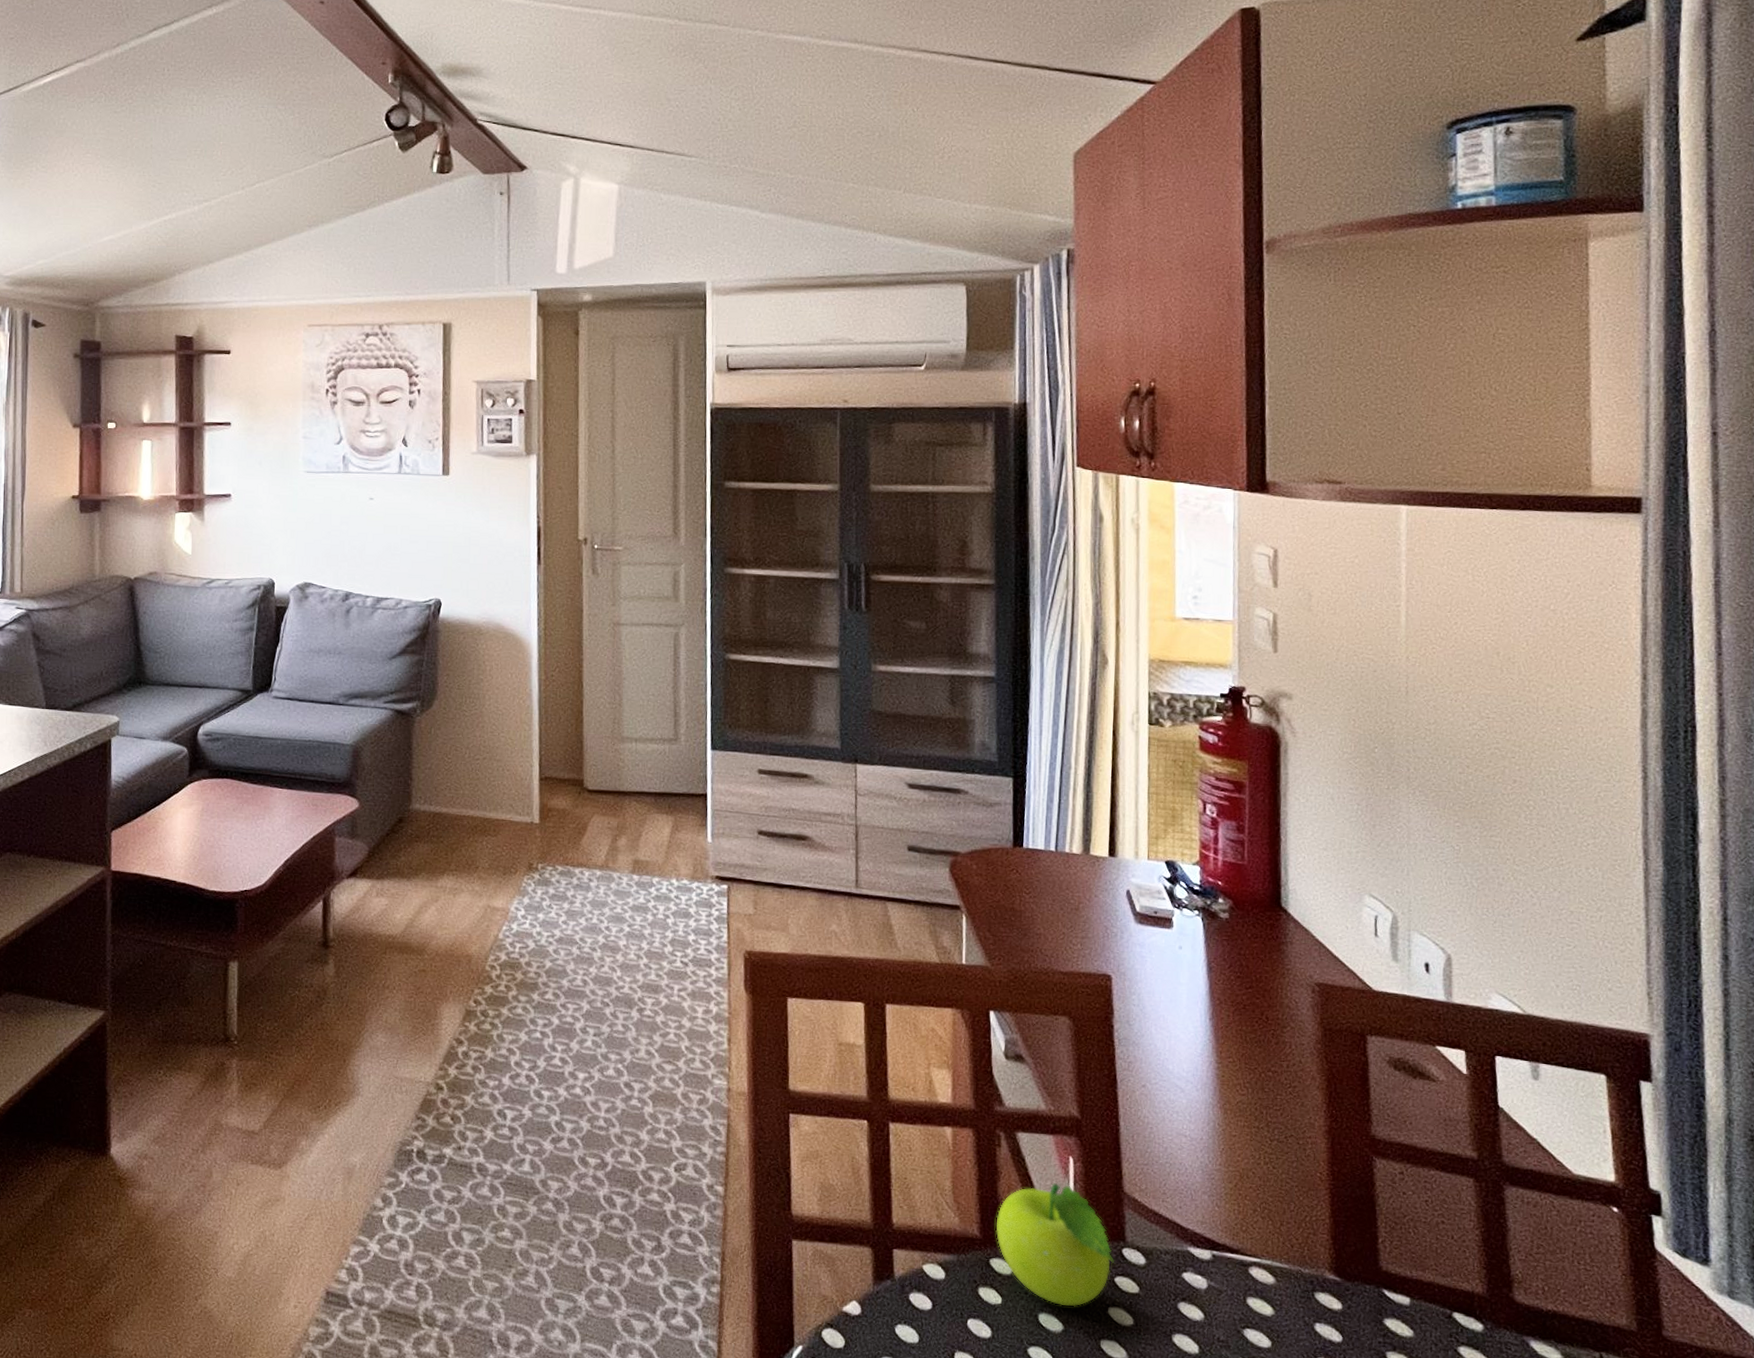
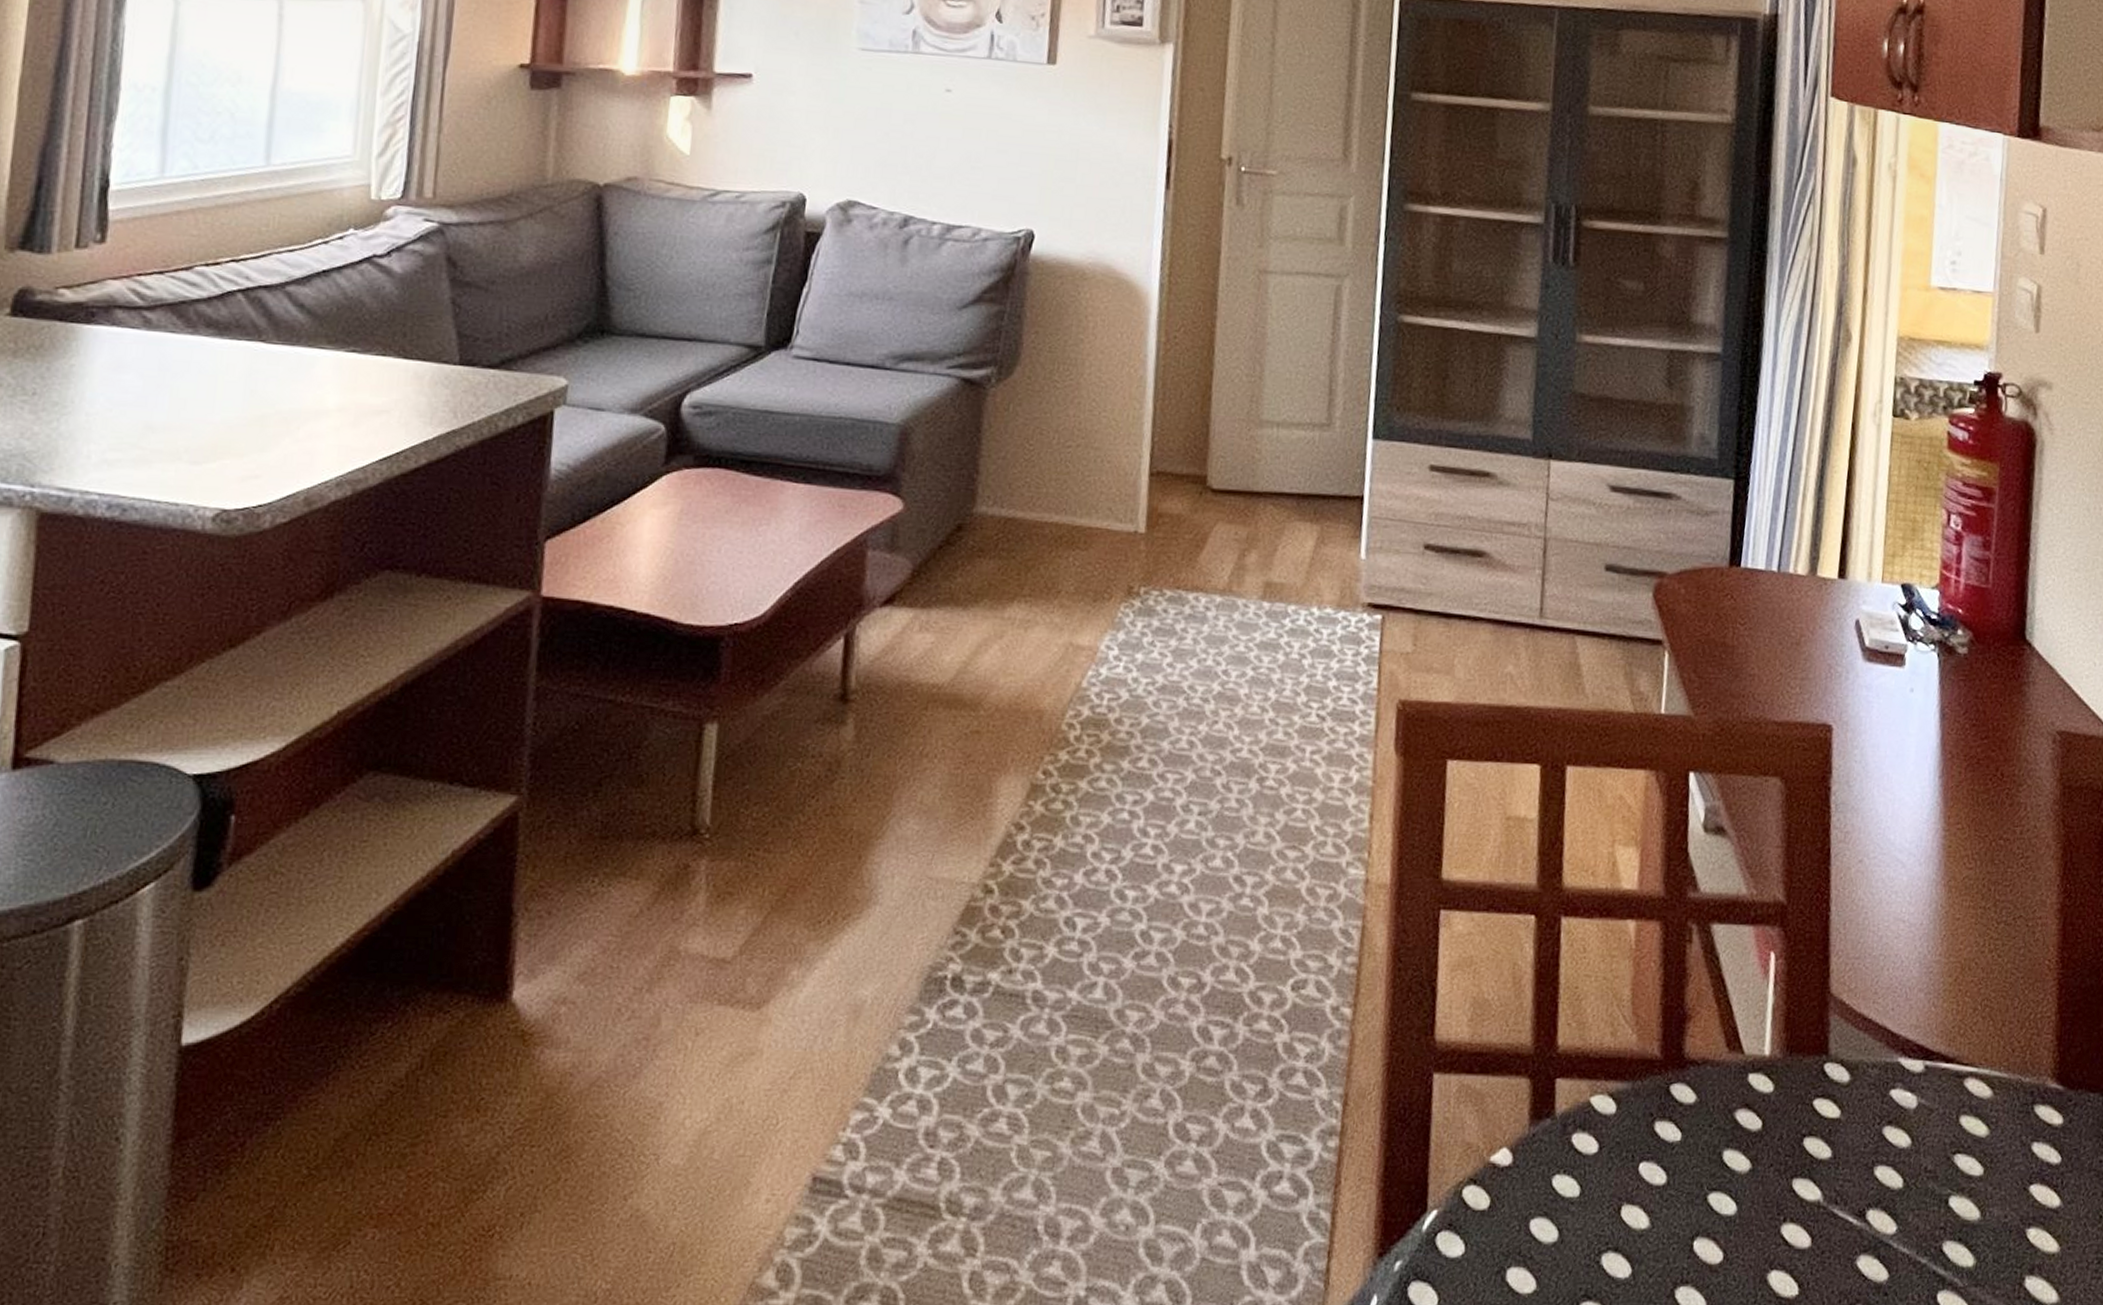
fruit: present [995,1182,1114,1307] -> none [1679,984,1814,1140]

